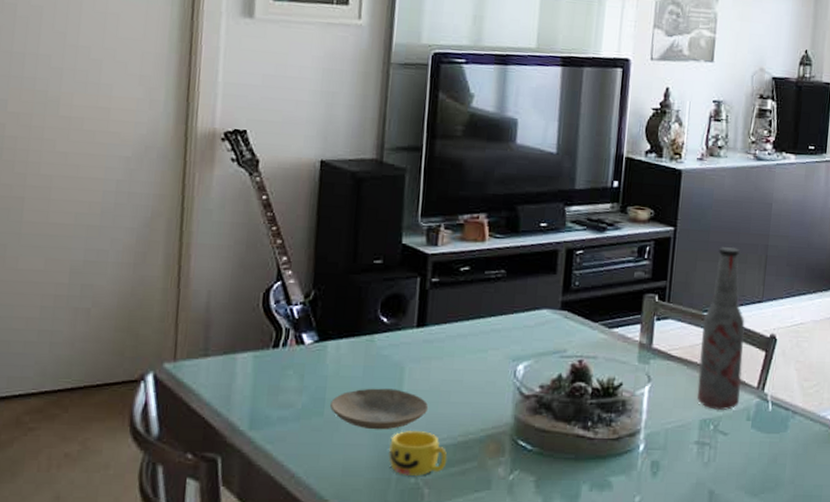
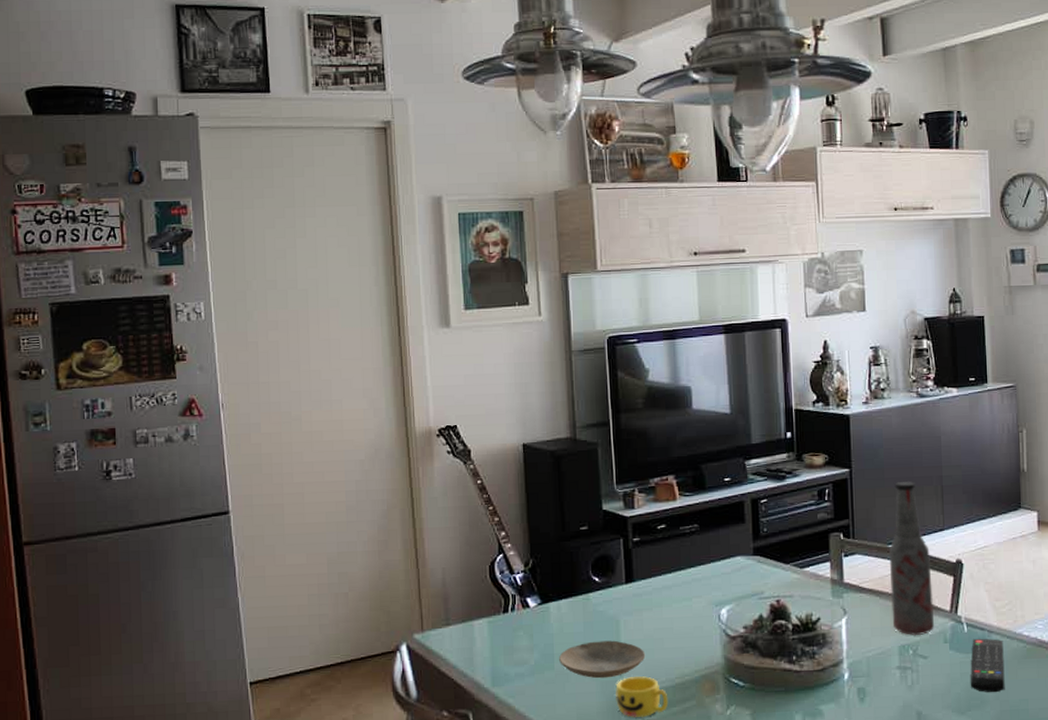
remote control: none [767,418,806,477] -> present [970,638,1005,693]

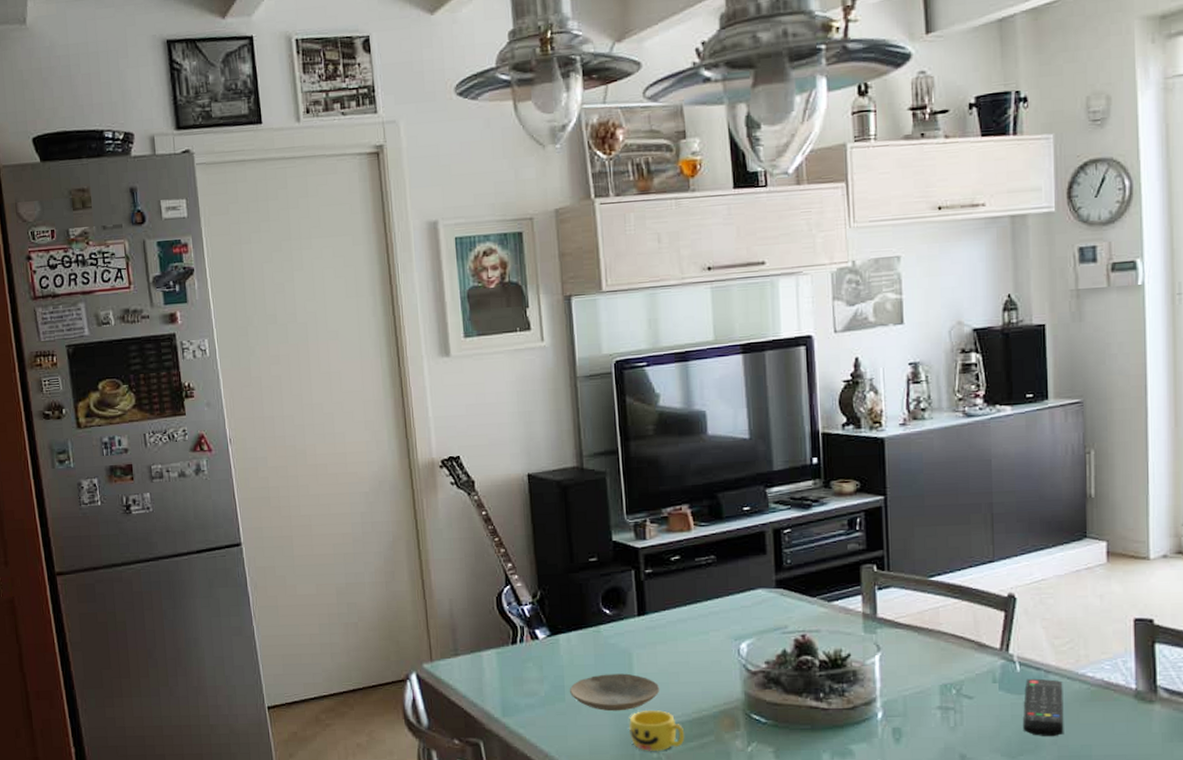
bottle: present [888,482,935,636] -> none [929,509,982,675]

